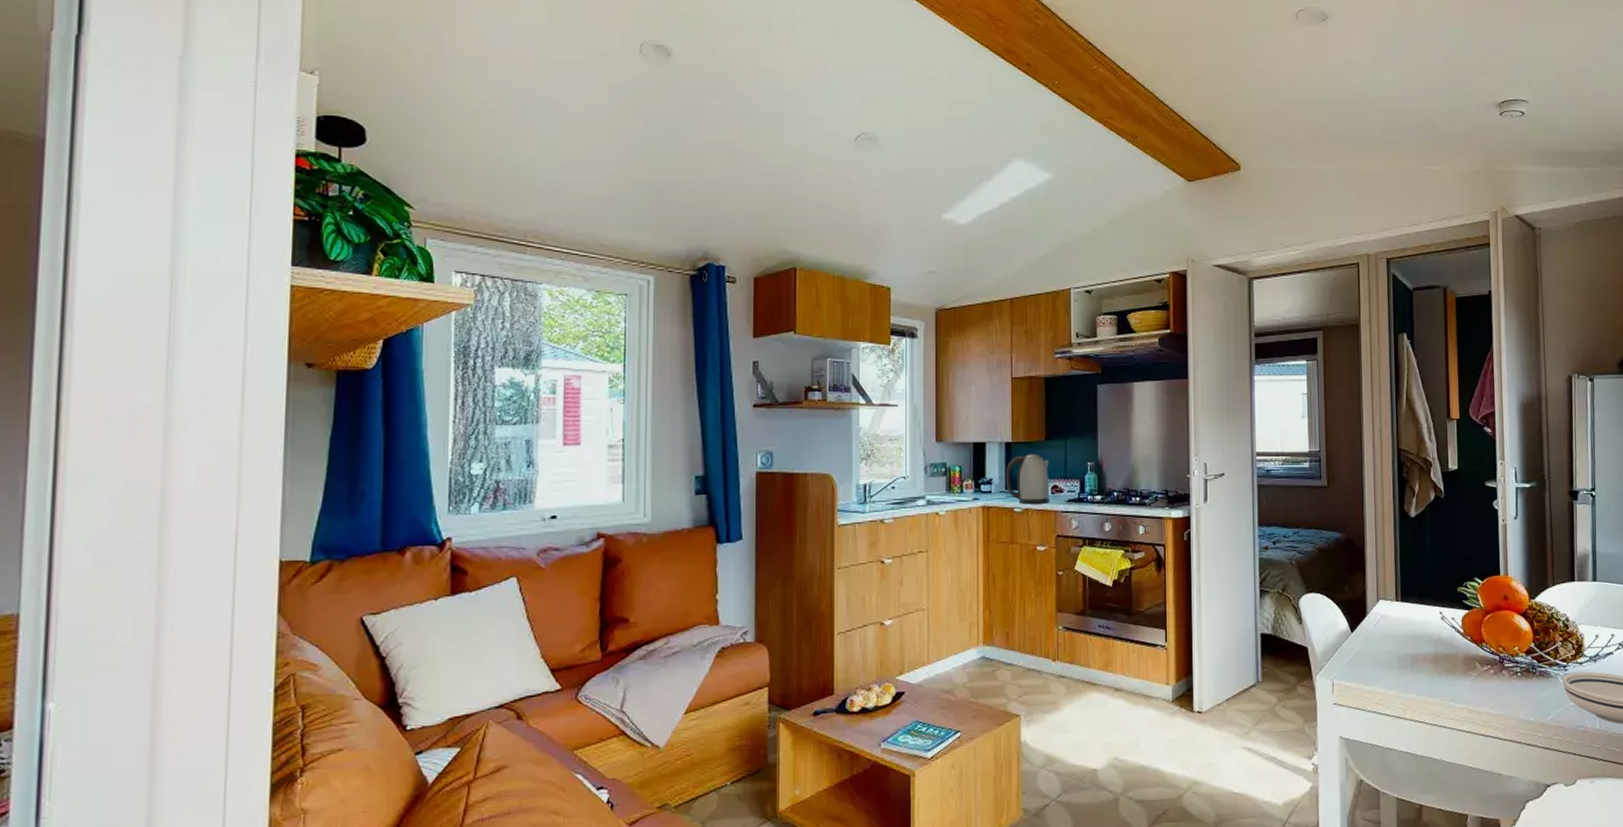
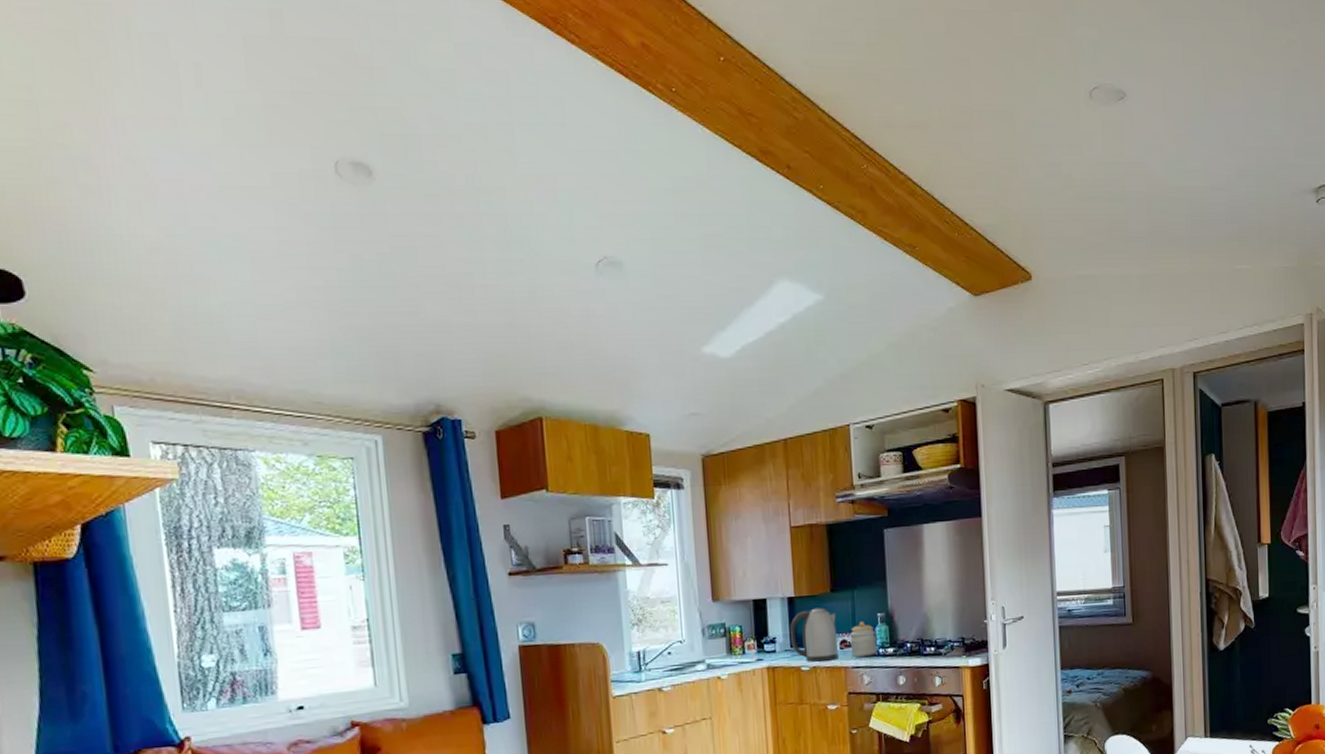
jar: none [1061,469,1086,503] -> present [850,622,878,658]

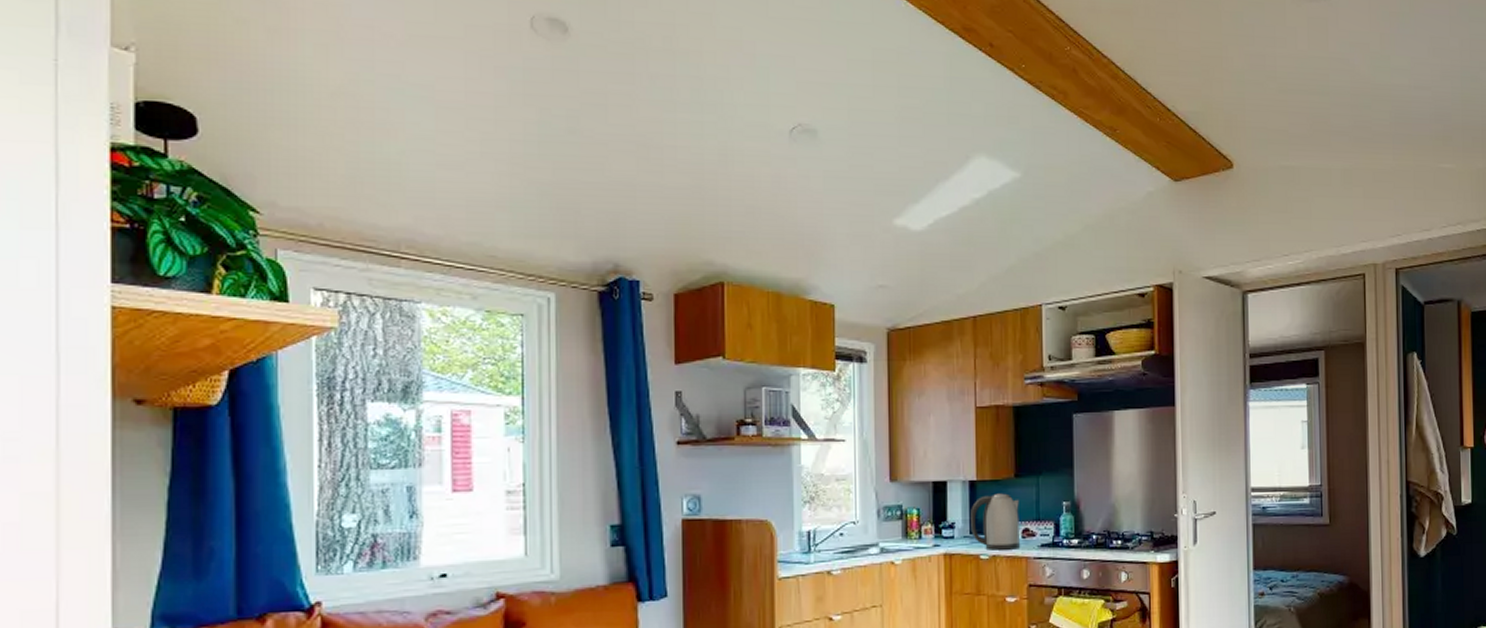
jar: present [850,622,878,658] -> none [1033,510,1061,548]

